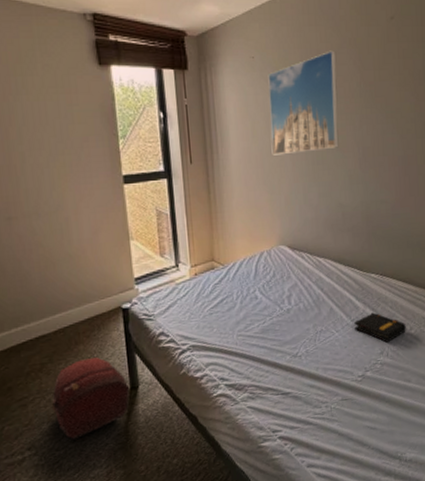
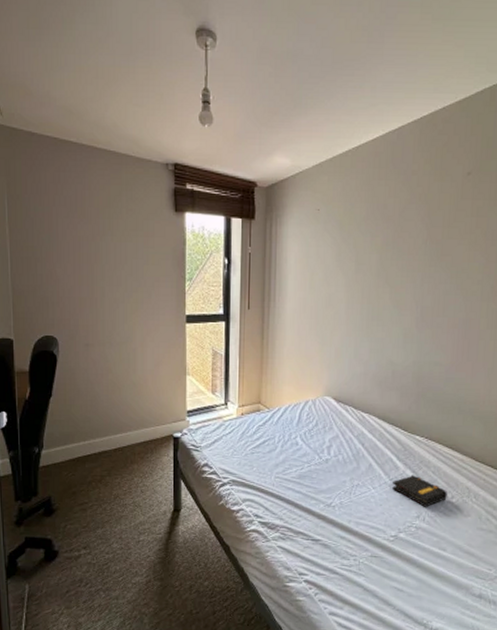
backpack: present [51,357,130,439] -> none [106,477,173,546]
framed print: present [268,50,339,155] -> none [327,205,403,308]

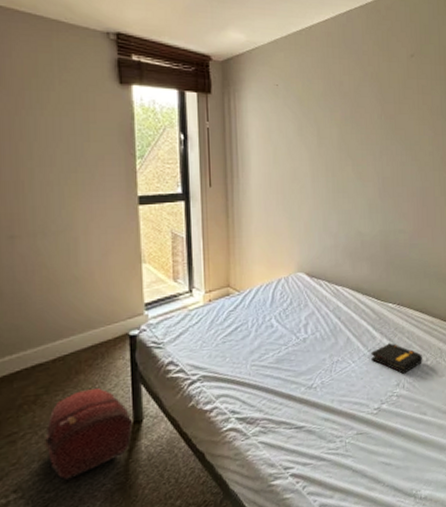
backpack: none [106,477,173,546] -> present [43,388,133,480]

